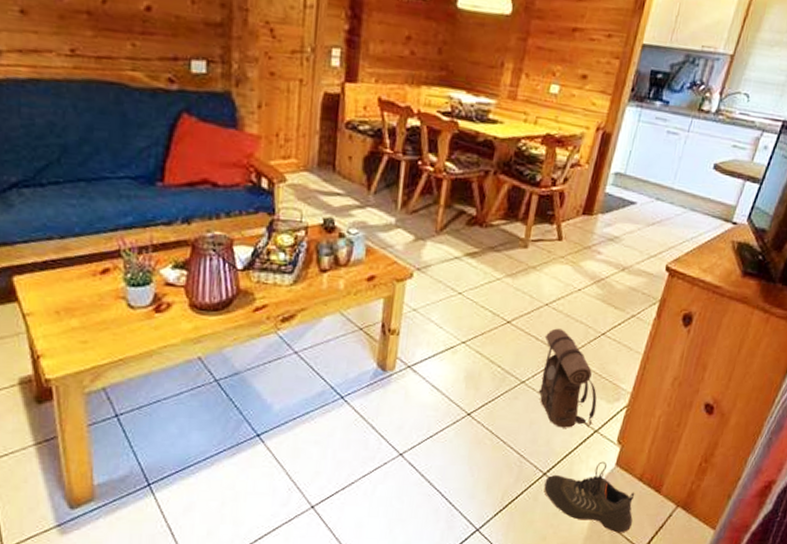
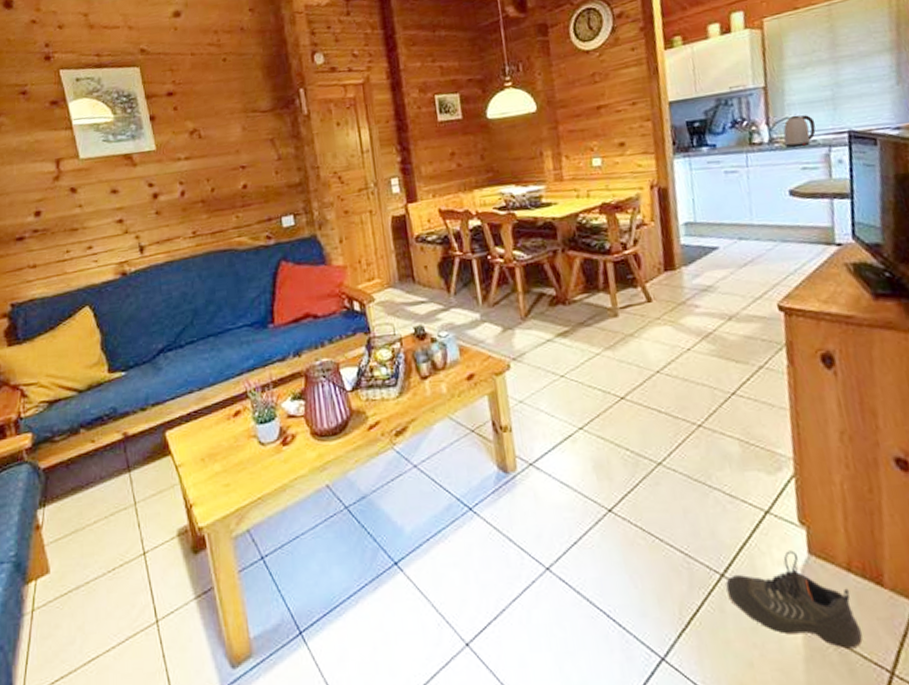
backpack: present [538,328,597,428] -> none [667,395,759,513]
kettle: none [727,91,761,125] -> present [783,115,816,148]

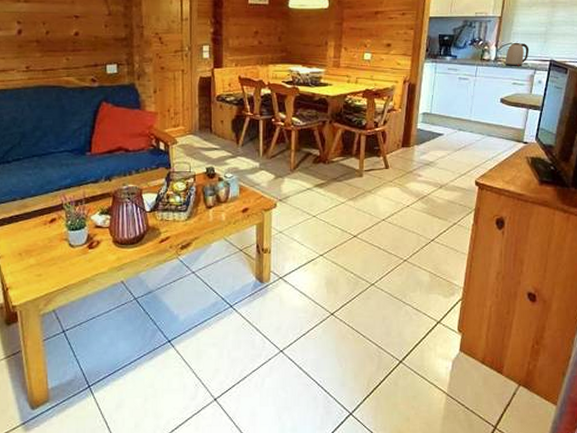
shoe: present [725,550,863,647] -> none [402,348,483,411]

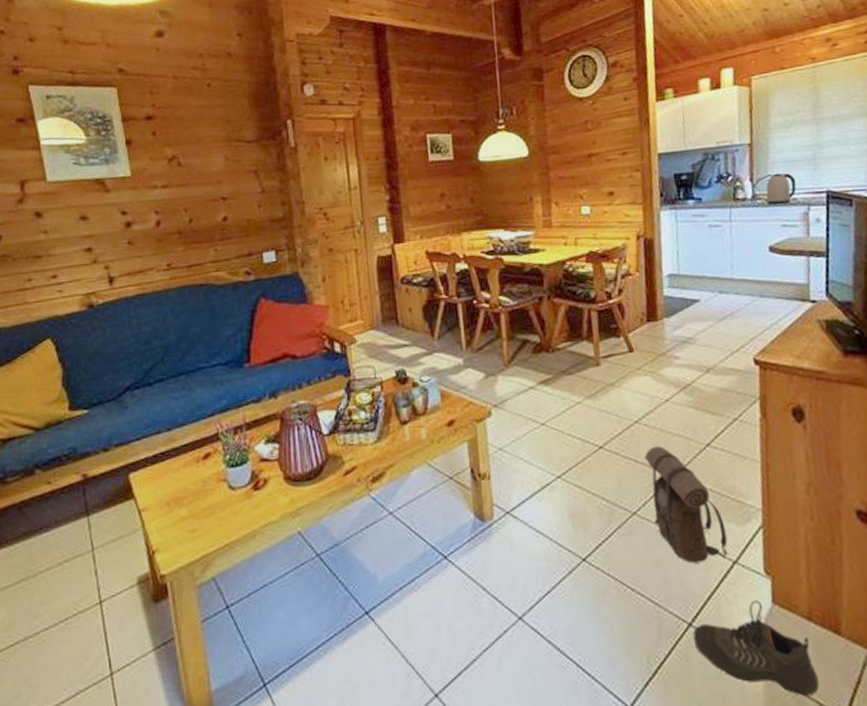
backpack: none [385,238,436,321] -> present [644,446,728,563]
shoe: none [402,348,483,411] -> present [693,600,820,695]

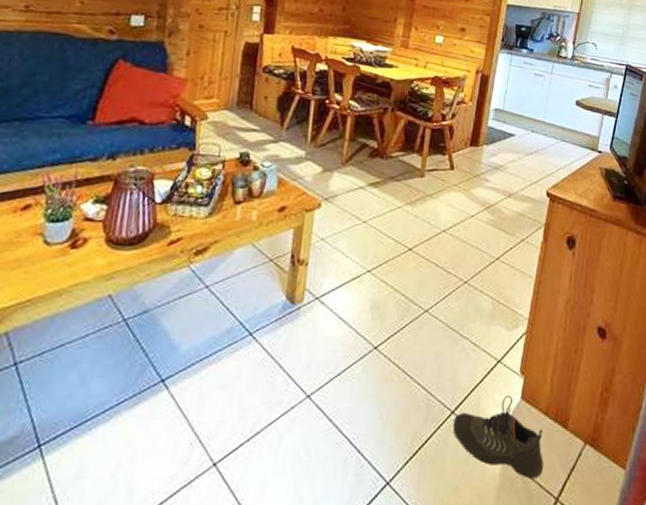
backpack: present [644,446,728,563] -> none [441,254,497,359]
kettle: present [765,173,797,204] -> none [581,41,606,68]

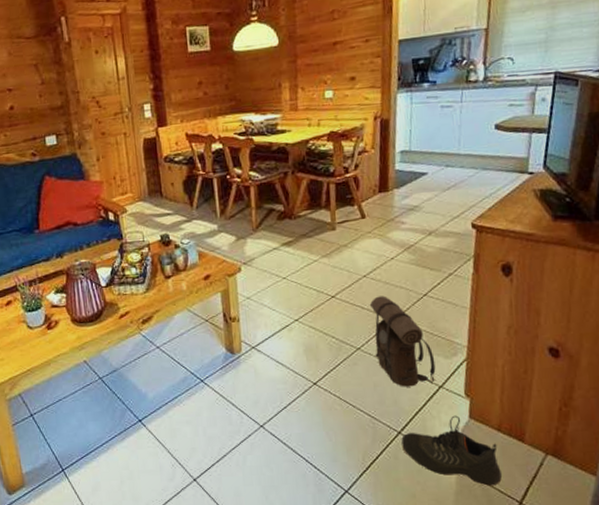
backpack: none [441,254,497,359] -> present [369,296,436,387]

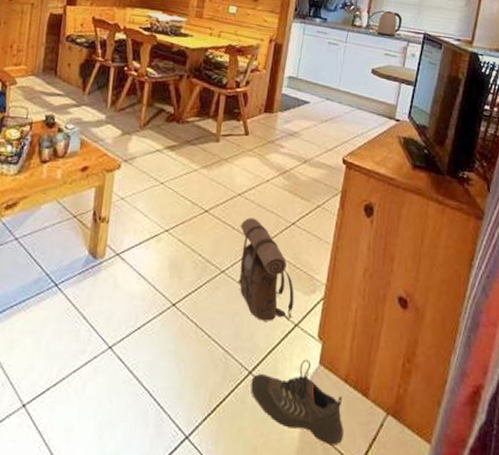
kettle: none [496,55,527,86] -> present [377,10,403,37]

